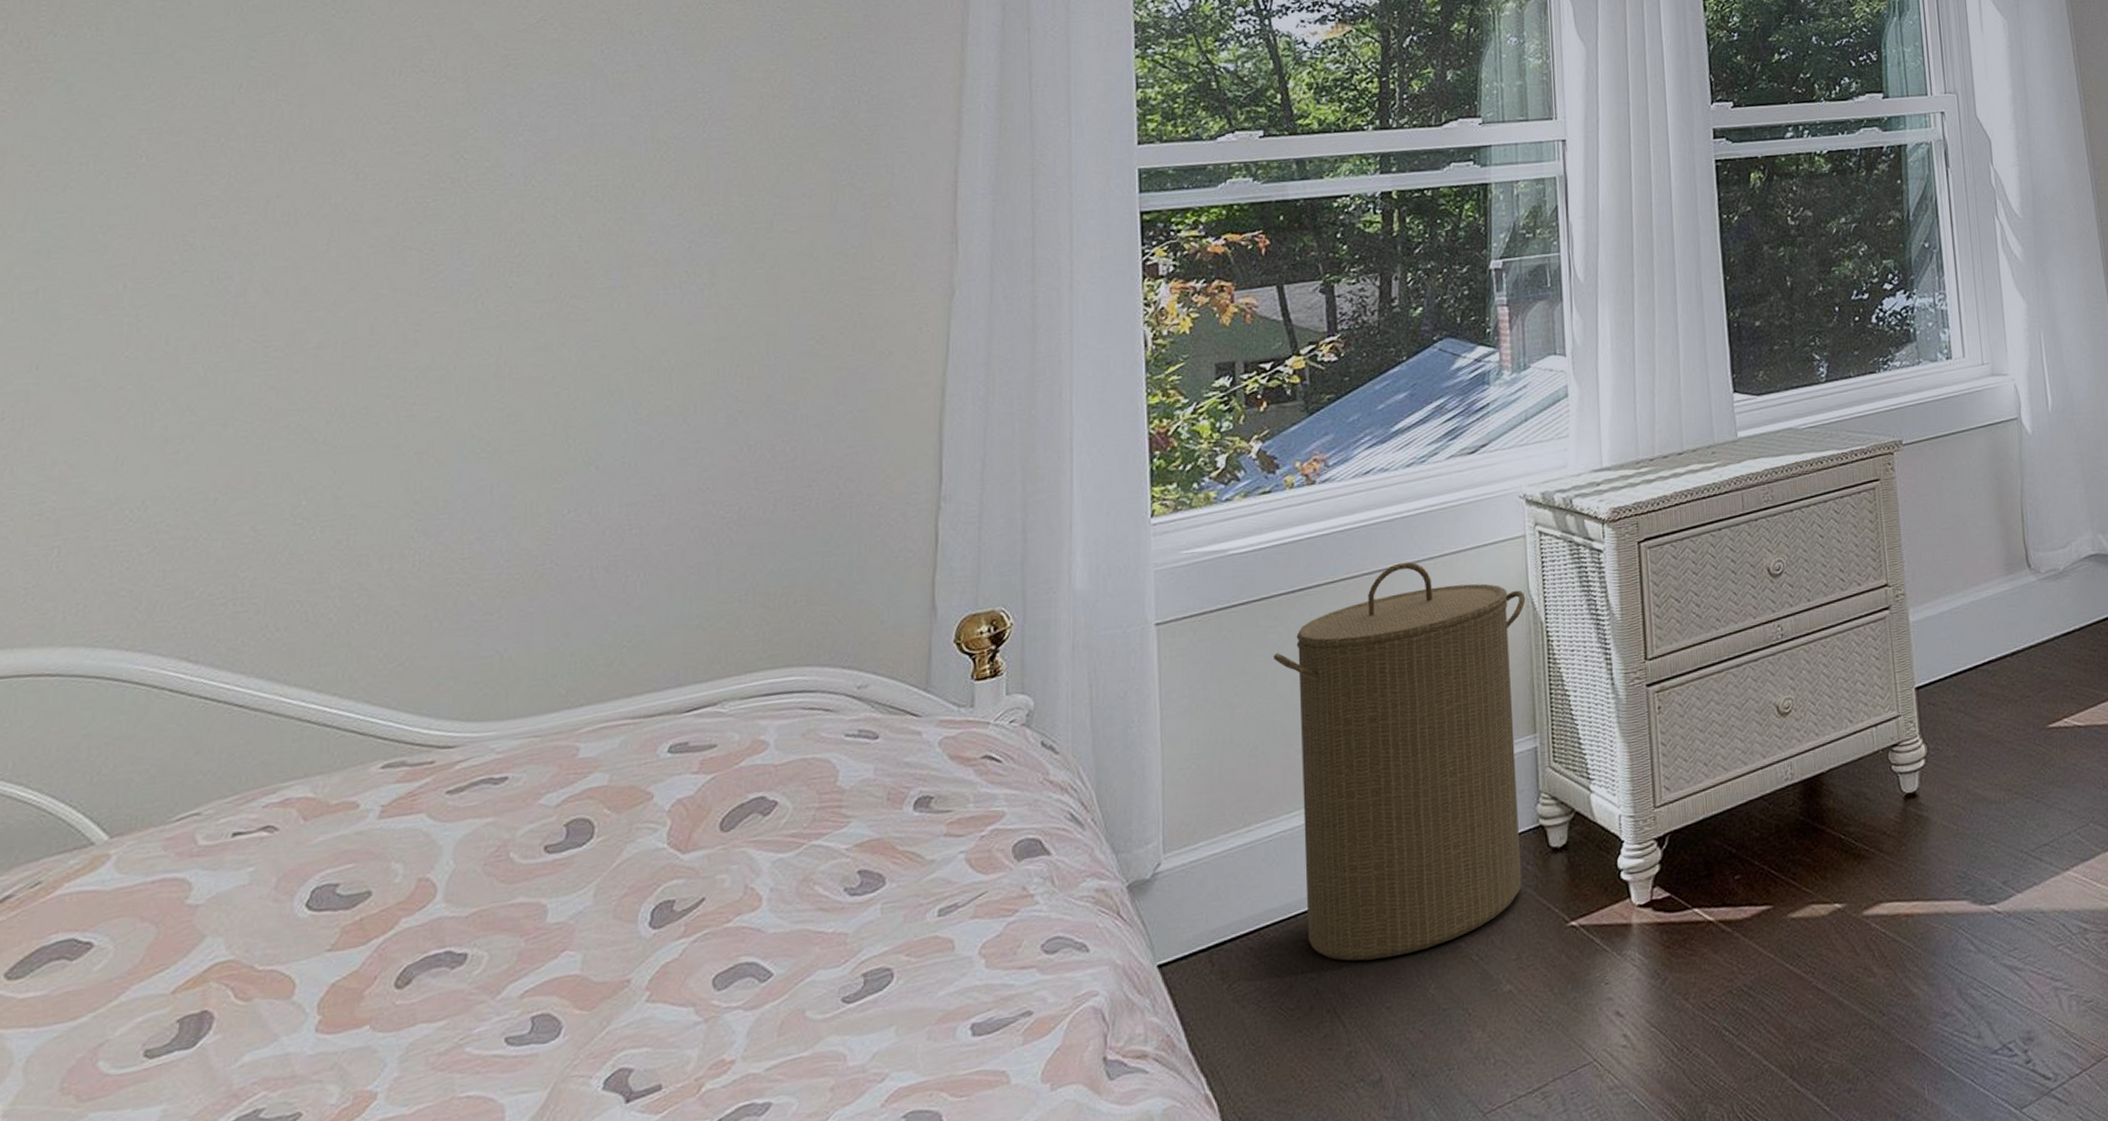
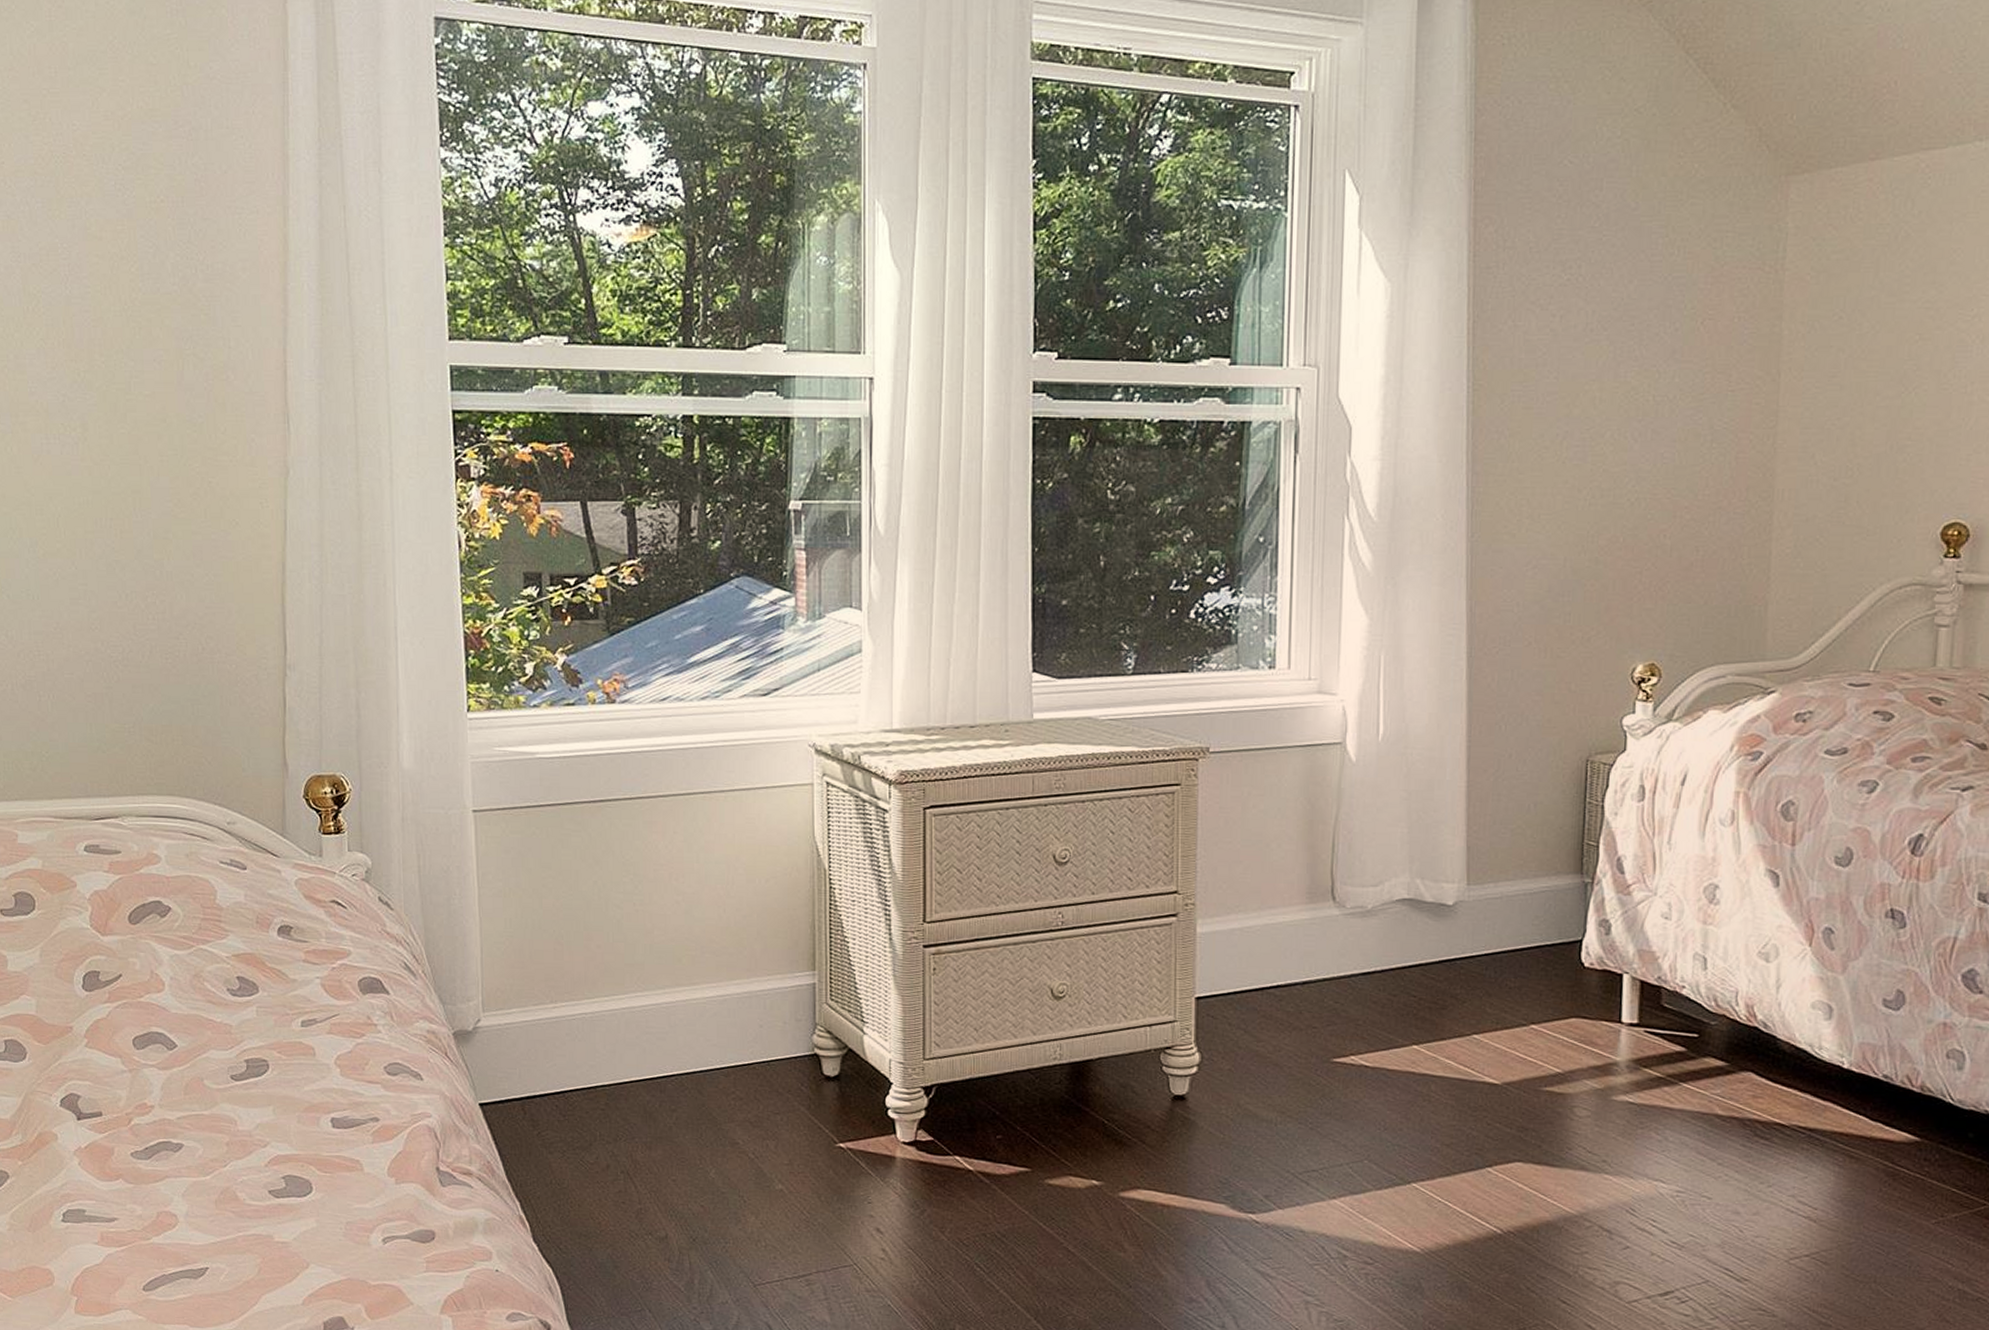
laundry hamper: present [1274,561,1526,961] -> none [577,791,811,1139]

